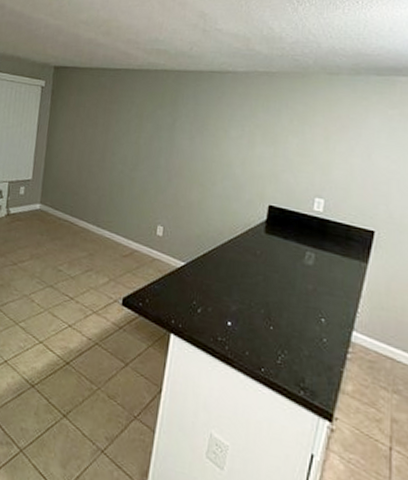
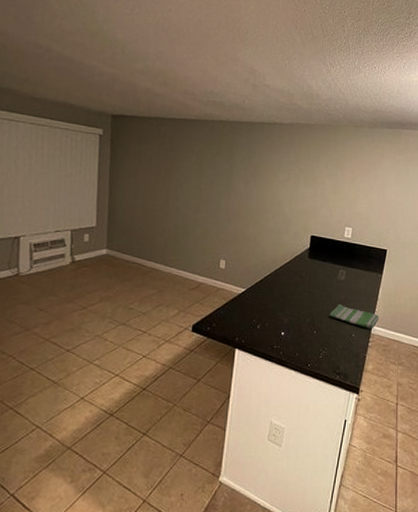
dish towel: none [291,295,363,335] -> present [329,303,379,328]

